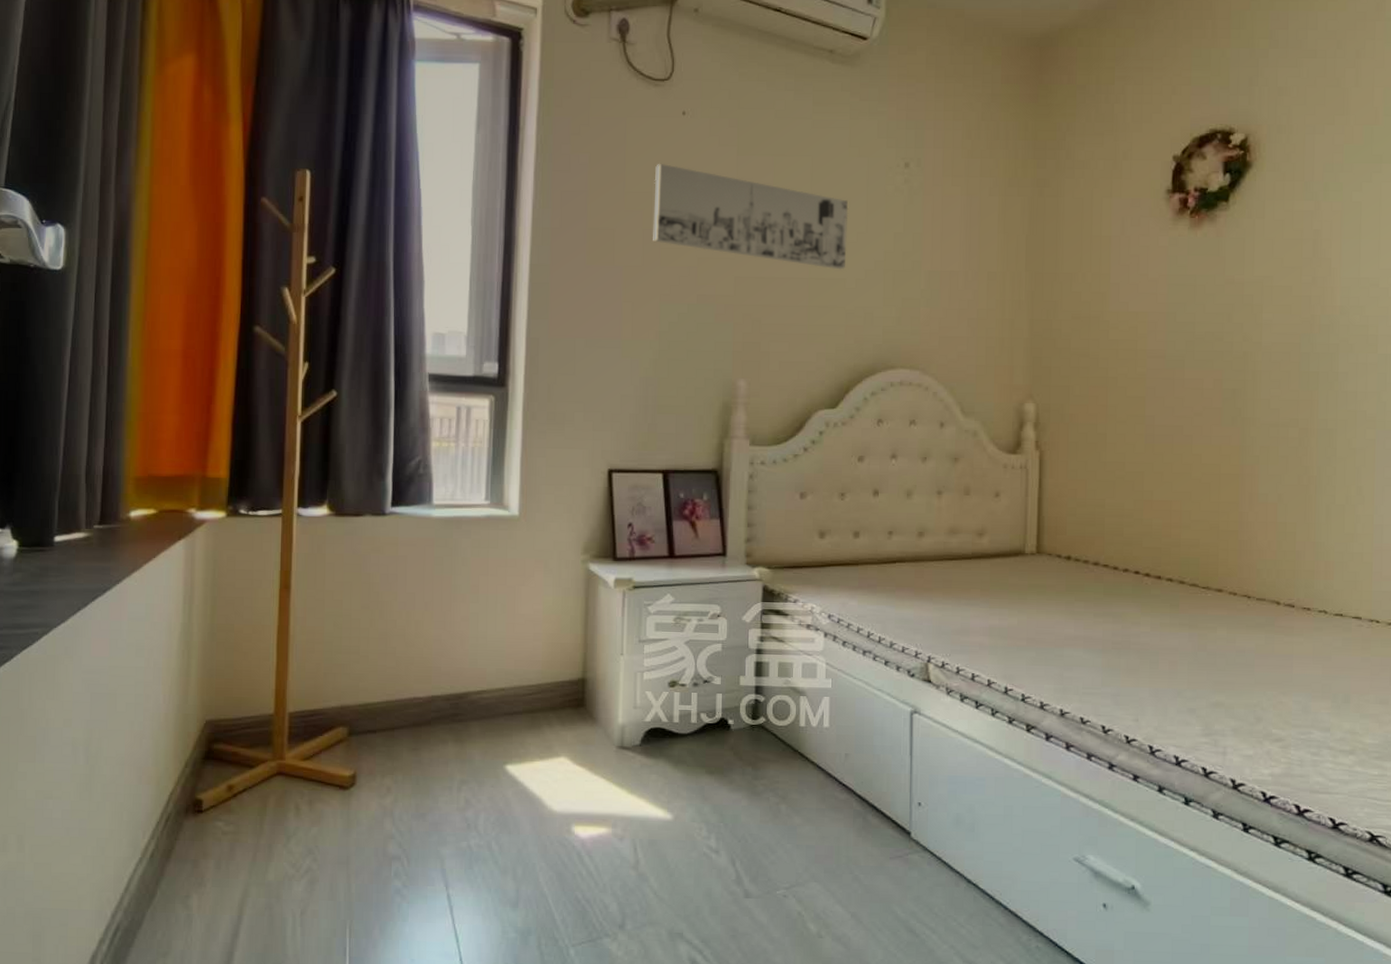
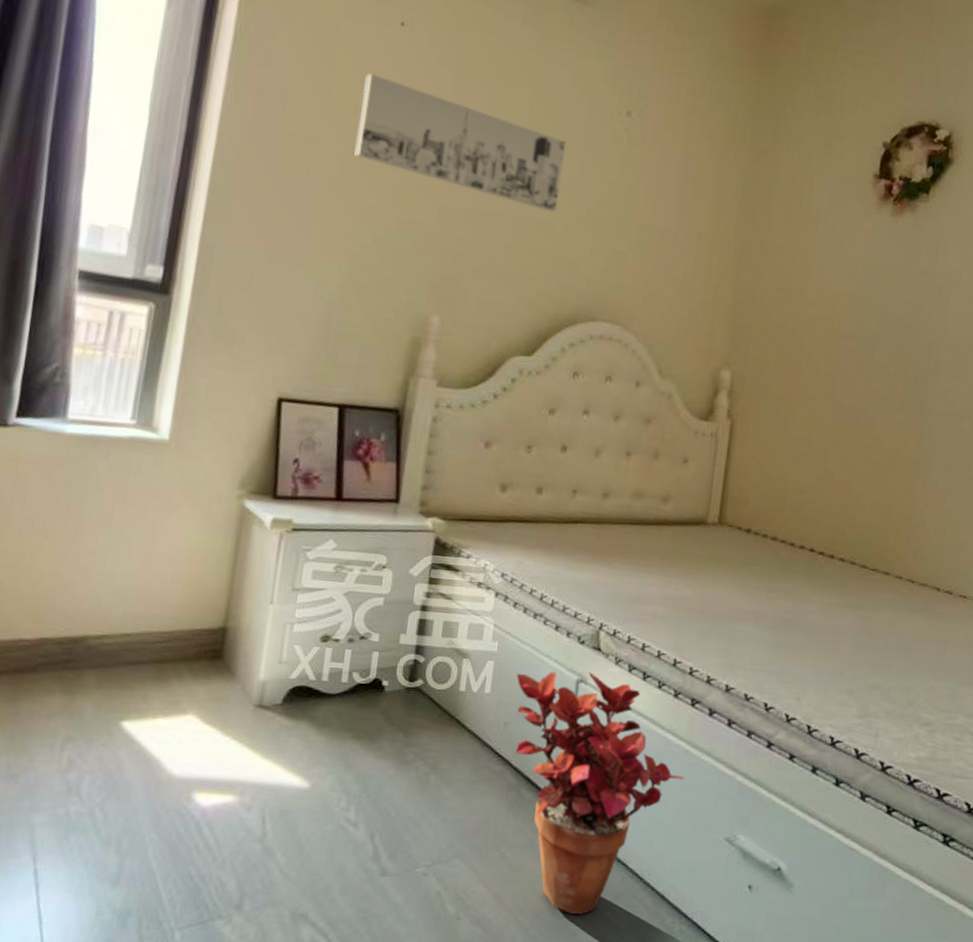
potted plant: none [852,703,1027,932] -> present [515,672,685,914]

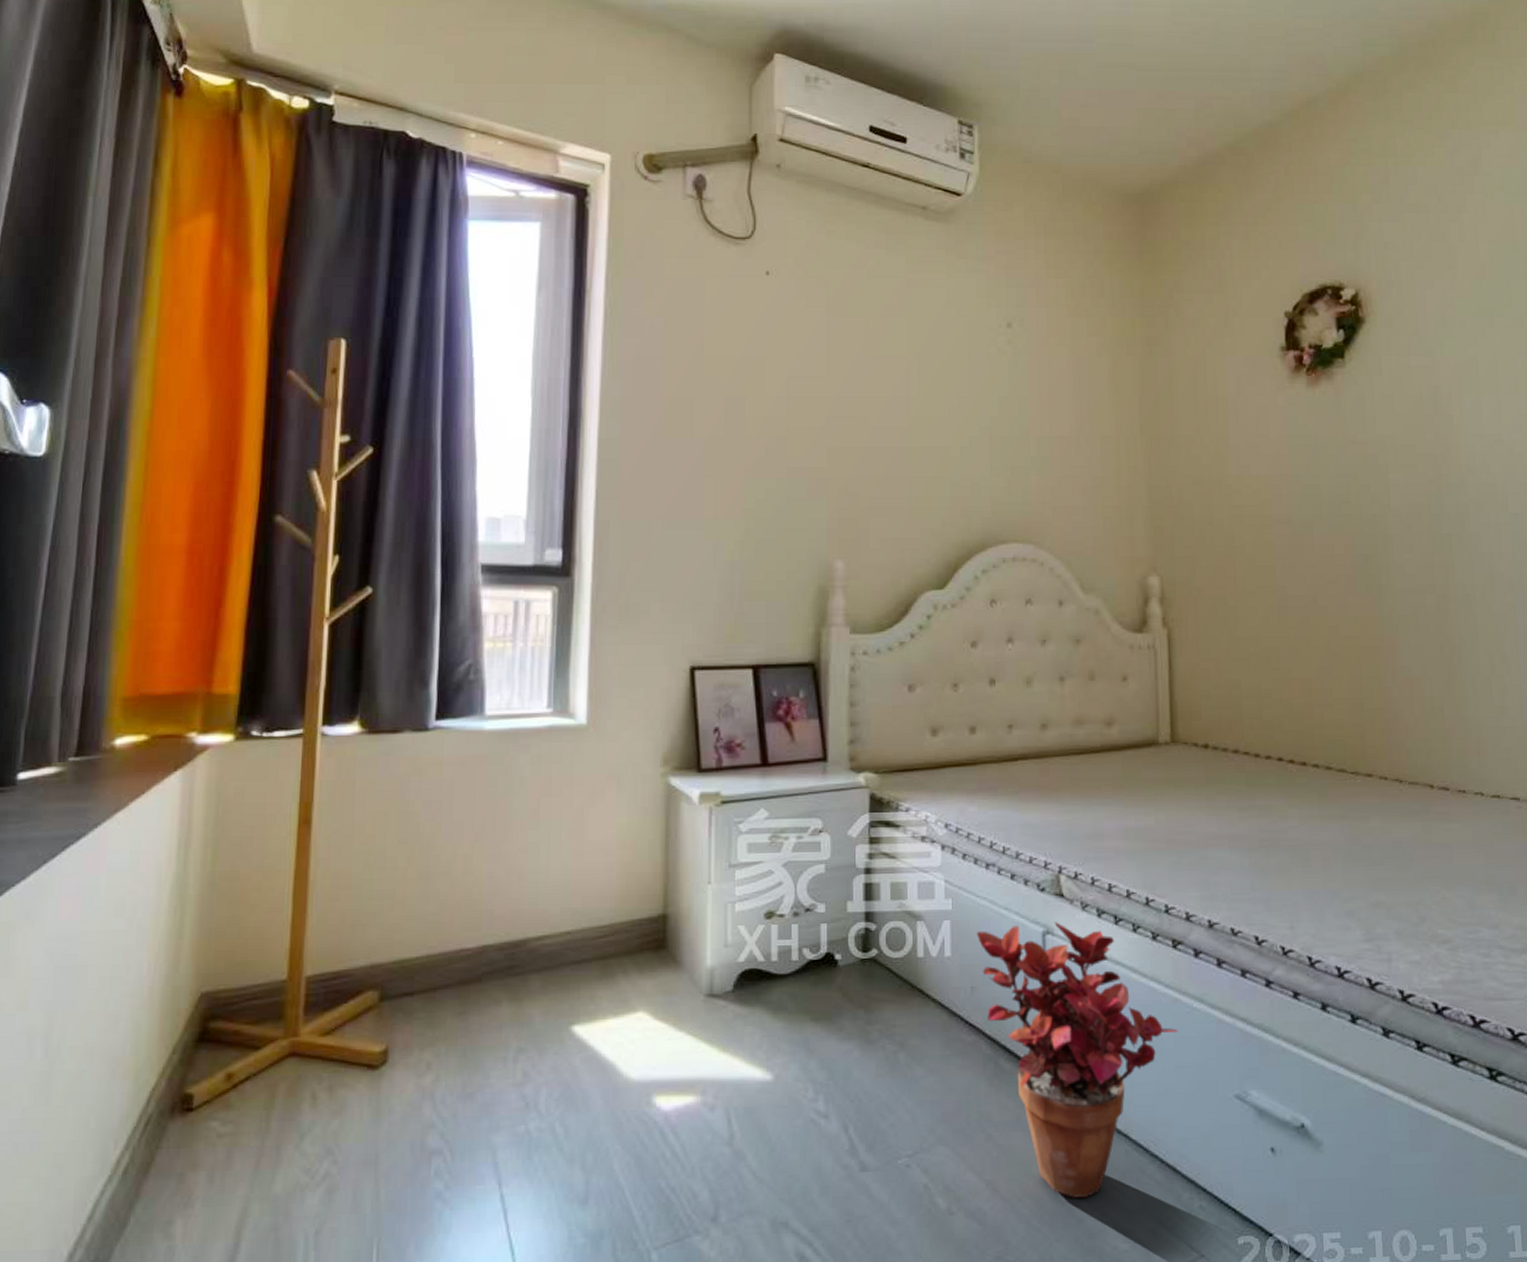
wall art: present [354,73,566,212] -> none [736,326,949,438]

